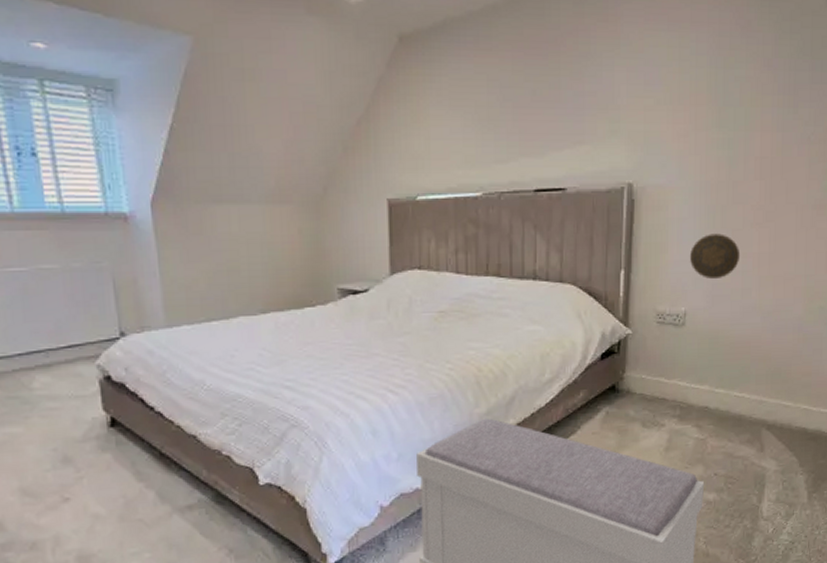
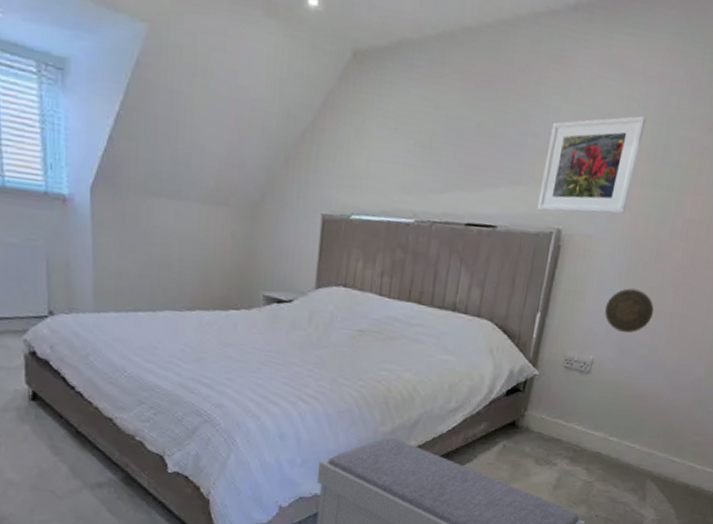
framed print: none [604,60,701,168] -> present [537,115,647,214]

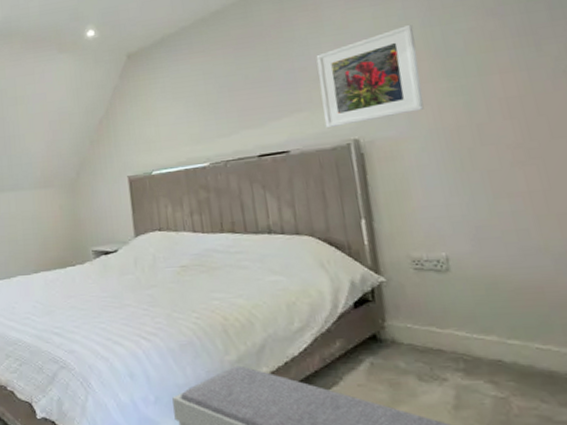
decorative plate: present [605,288,654,334] -> none [439,176,505,223]

